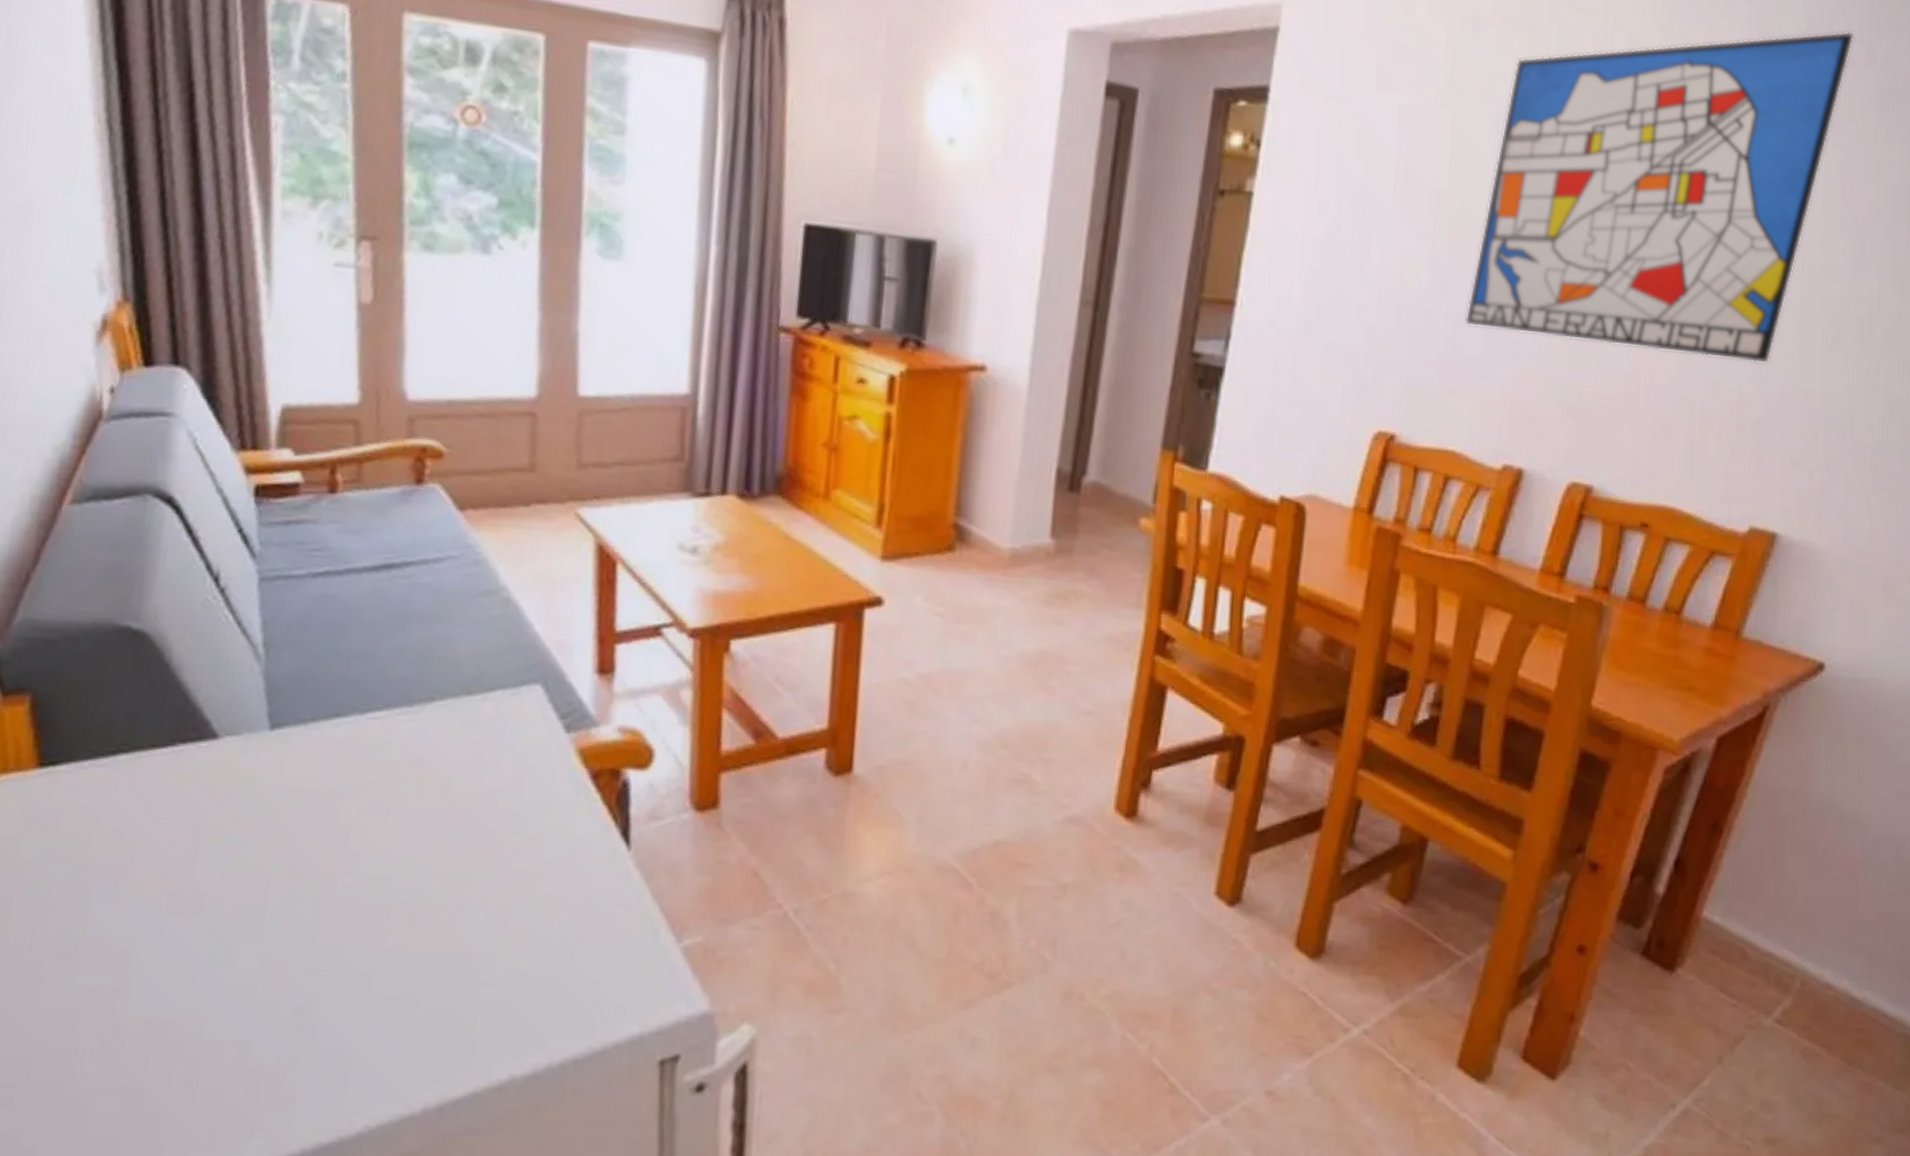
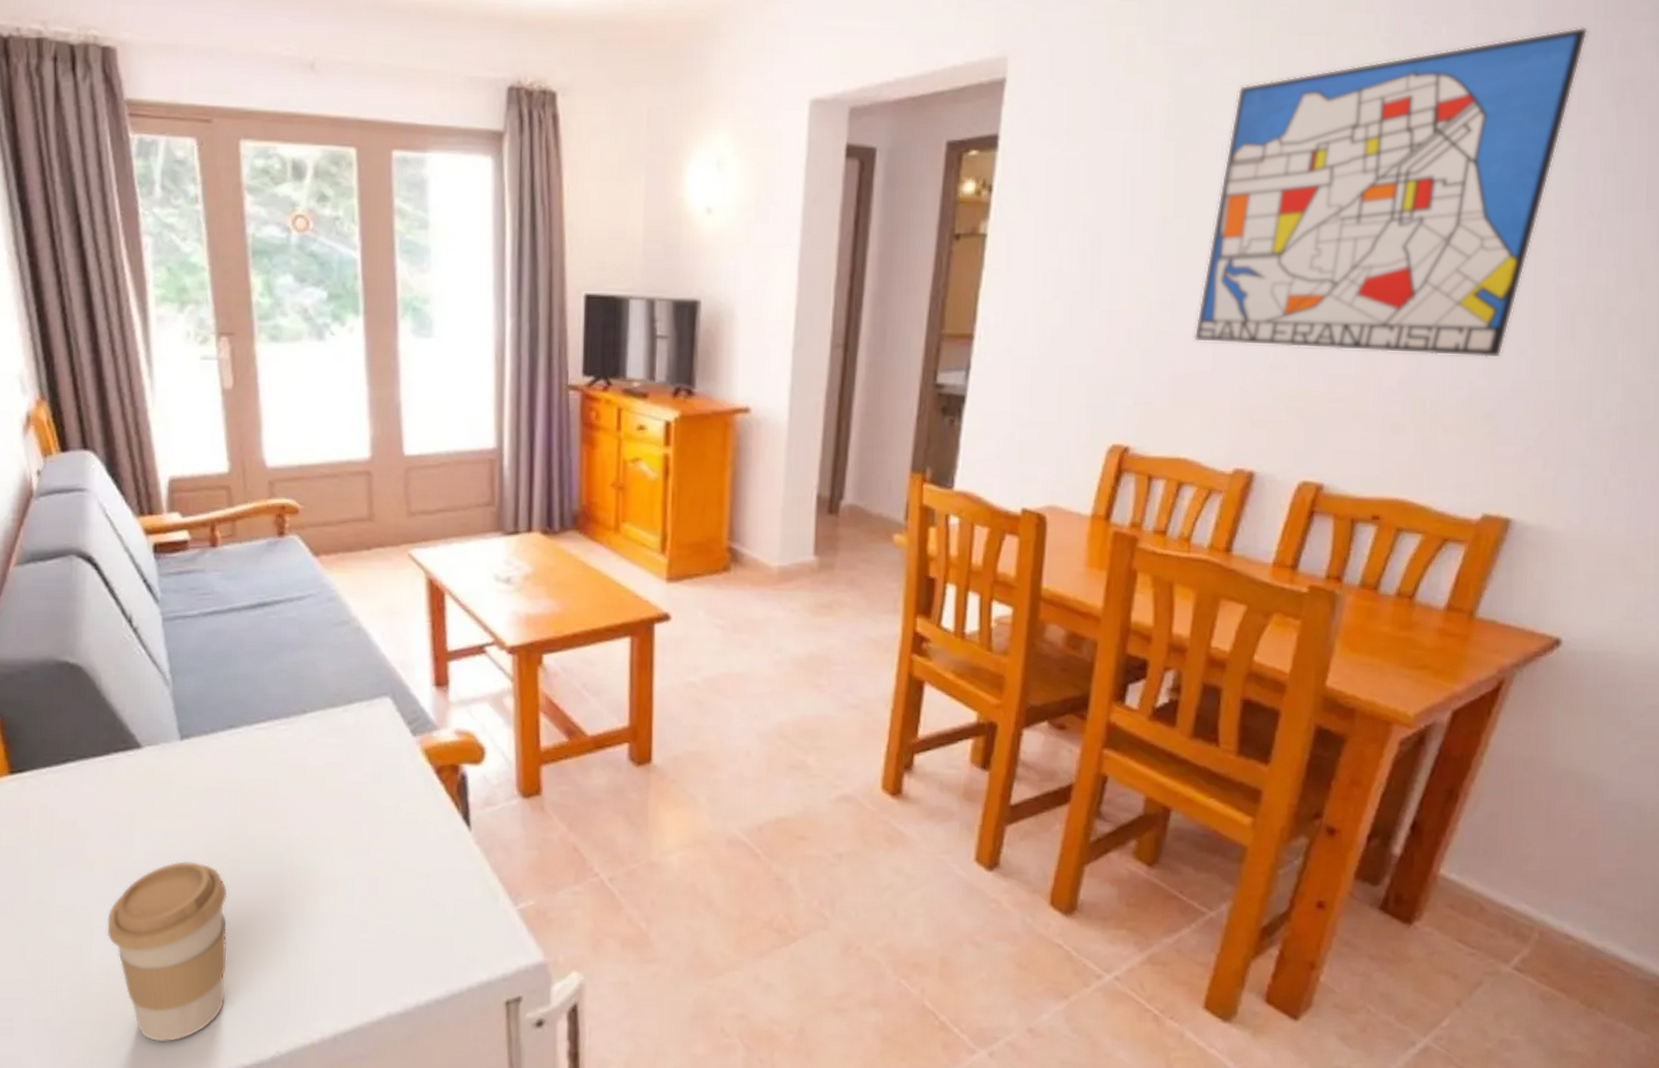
coffee cup: none [151,882,317,1115] -> present [107,861,228,1043]

